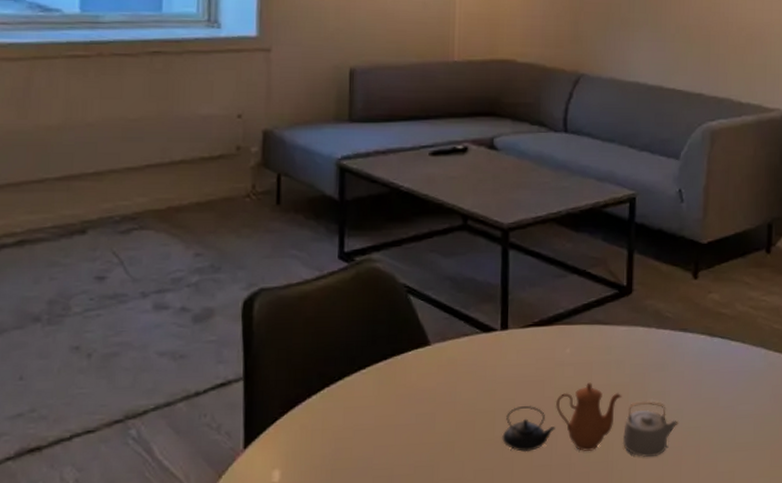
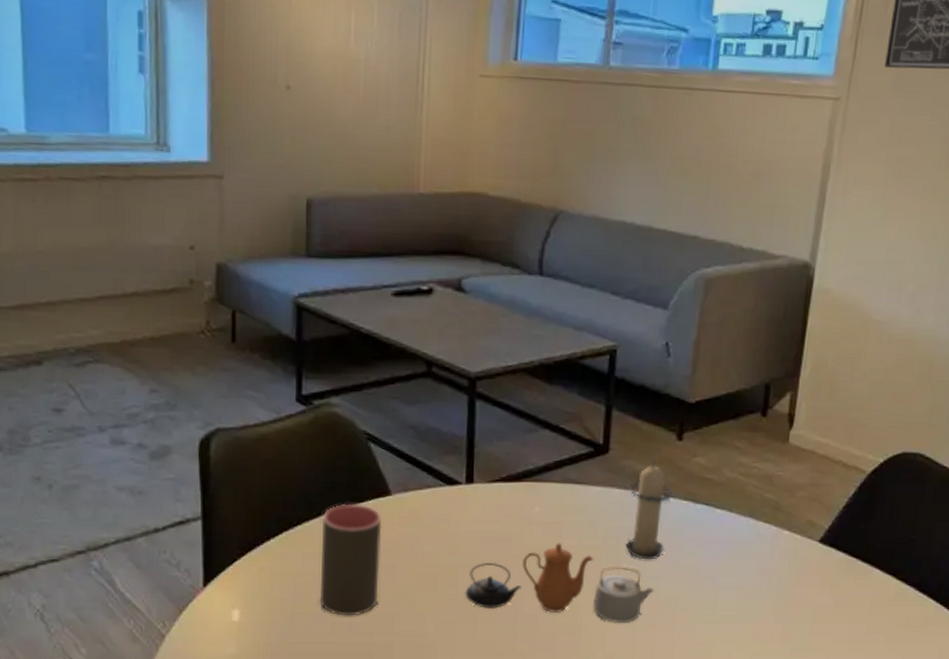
cup: none [360,355,422,470] -> present [319,503,383,616]
candle: none [650,298,691,394] -> present [625,460,673,560]

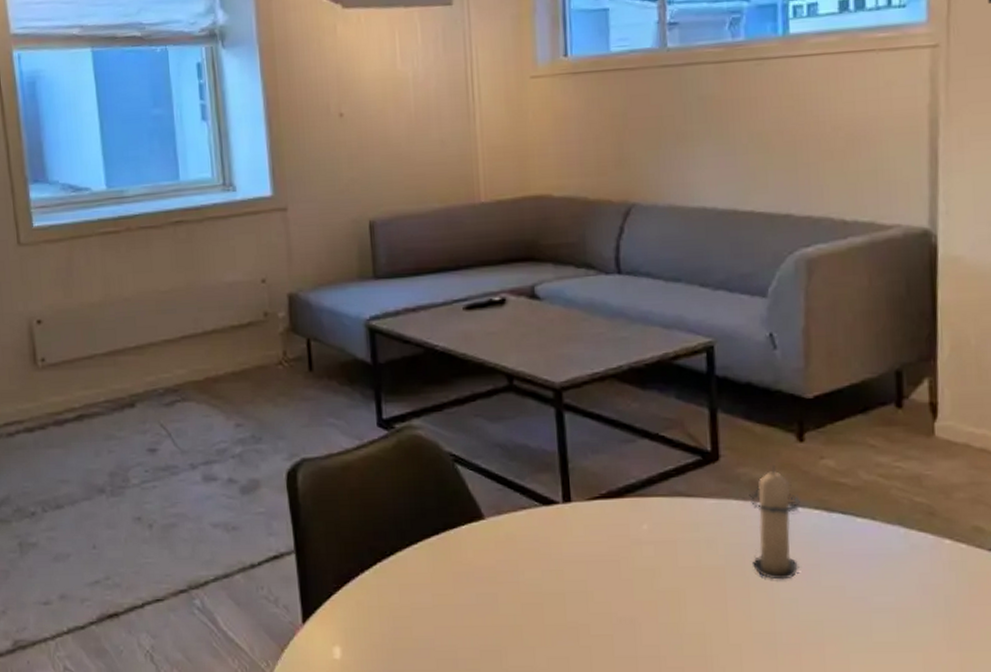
cup: present [319,503,383,616] -> none [414,530,483,652]
teapot: present [465,543,654,623] -> none [575,564,793,653]

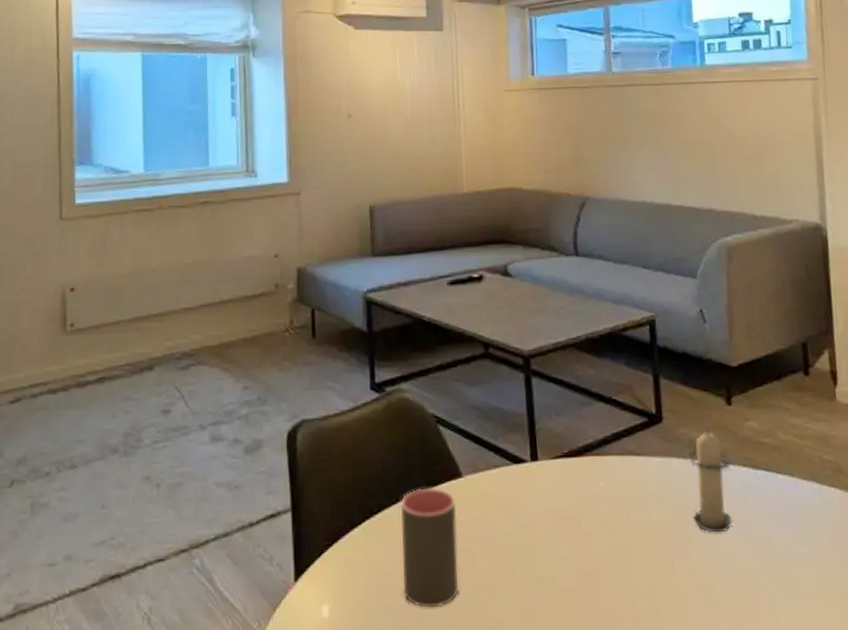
cup: none [414,530,483,652] -> present [400,487,459,608]

